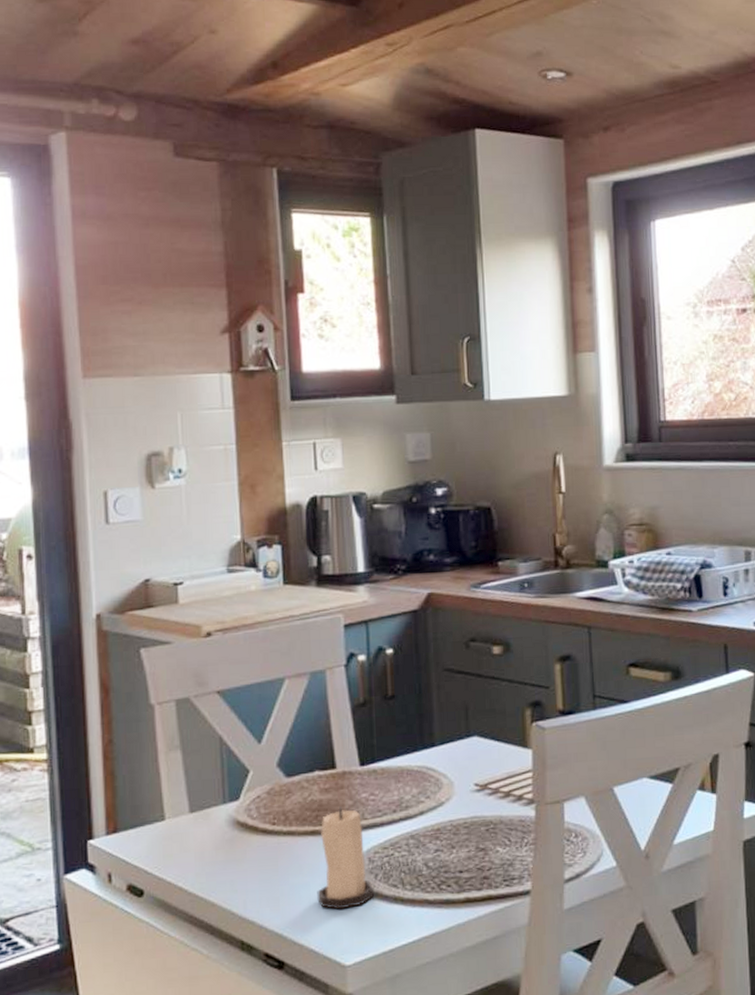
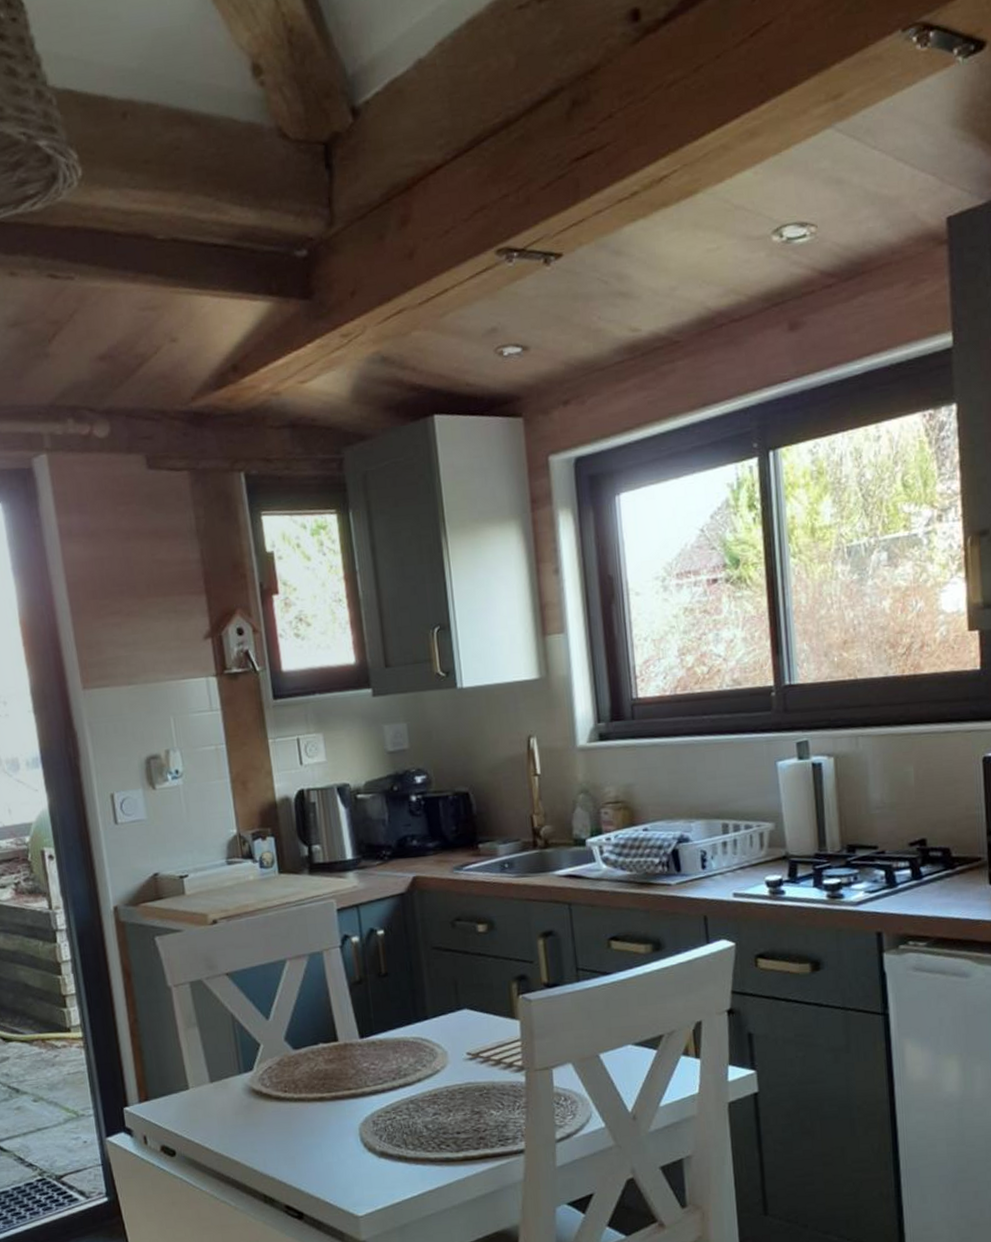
candle: present [317,806,375,910] -> none [328,1075,381,1167]

